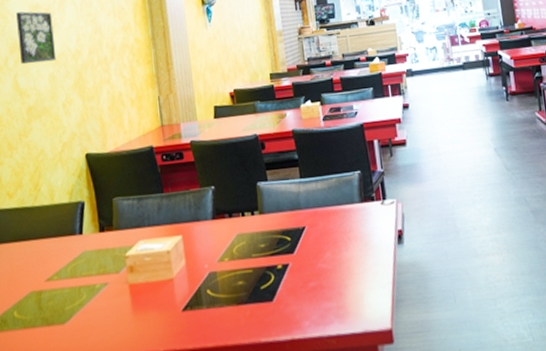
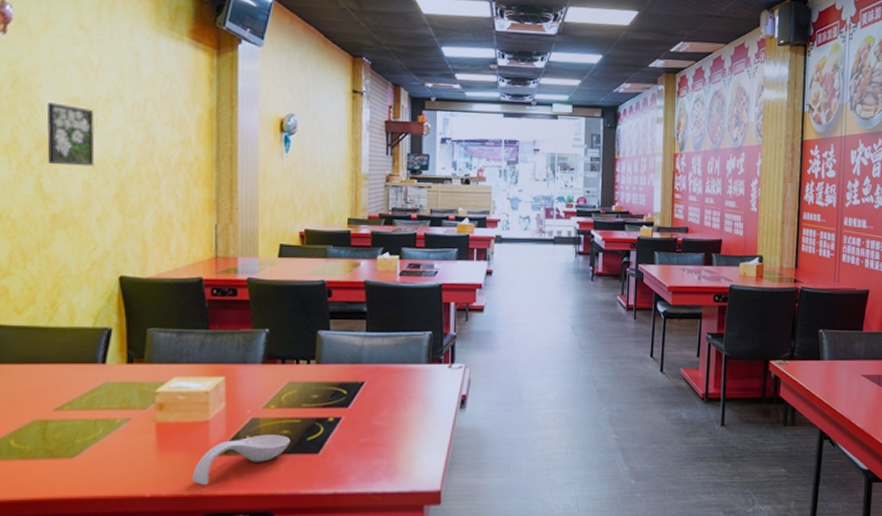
spoon rest: none [164,286,246,340] -> present [192,434,291,485]

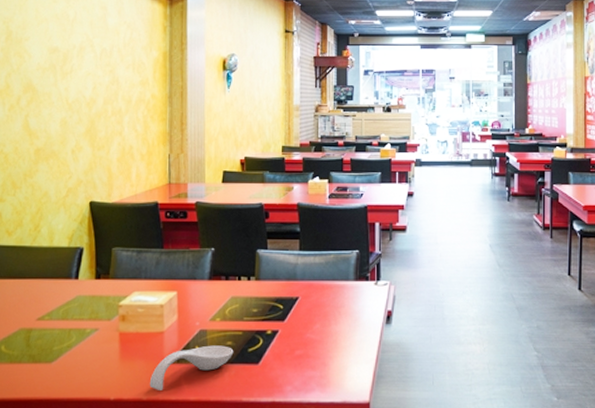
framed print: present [47,103,95,167] -> none [33,53,70,106]

